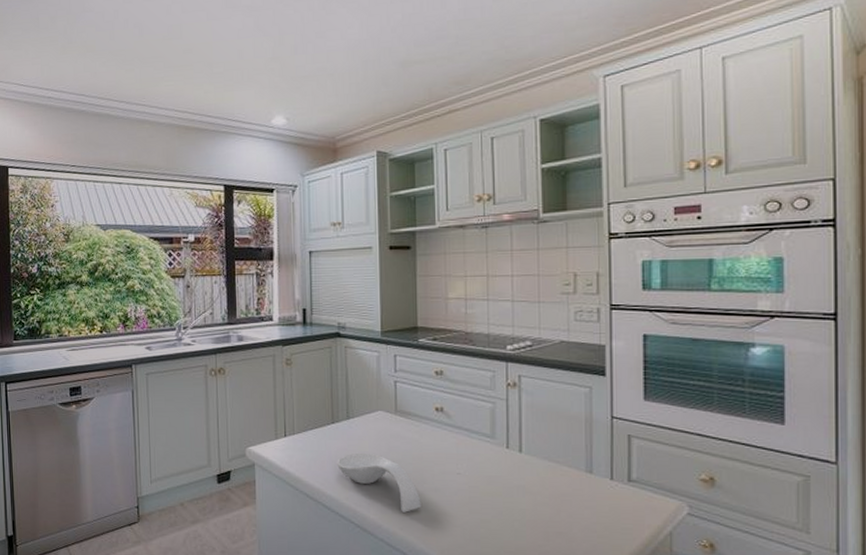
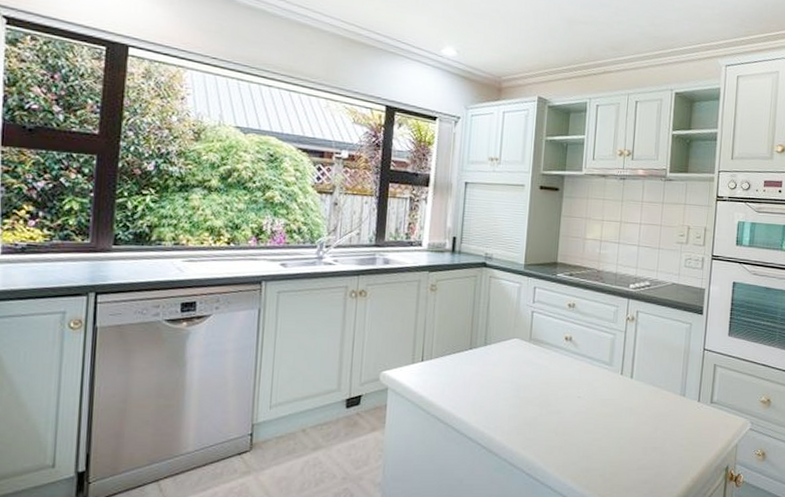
spoon rest: present [337,452,421,512] -> none [470,377,544,433]

